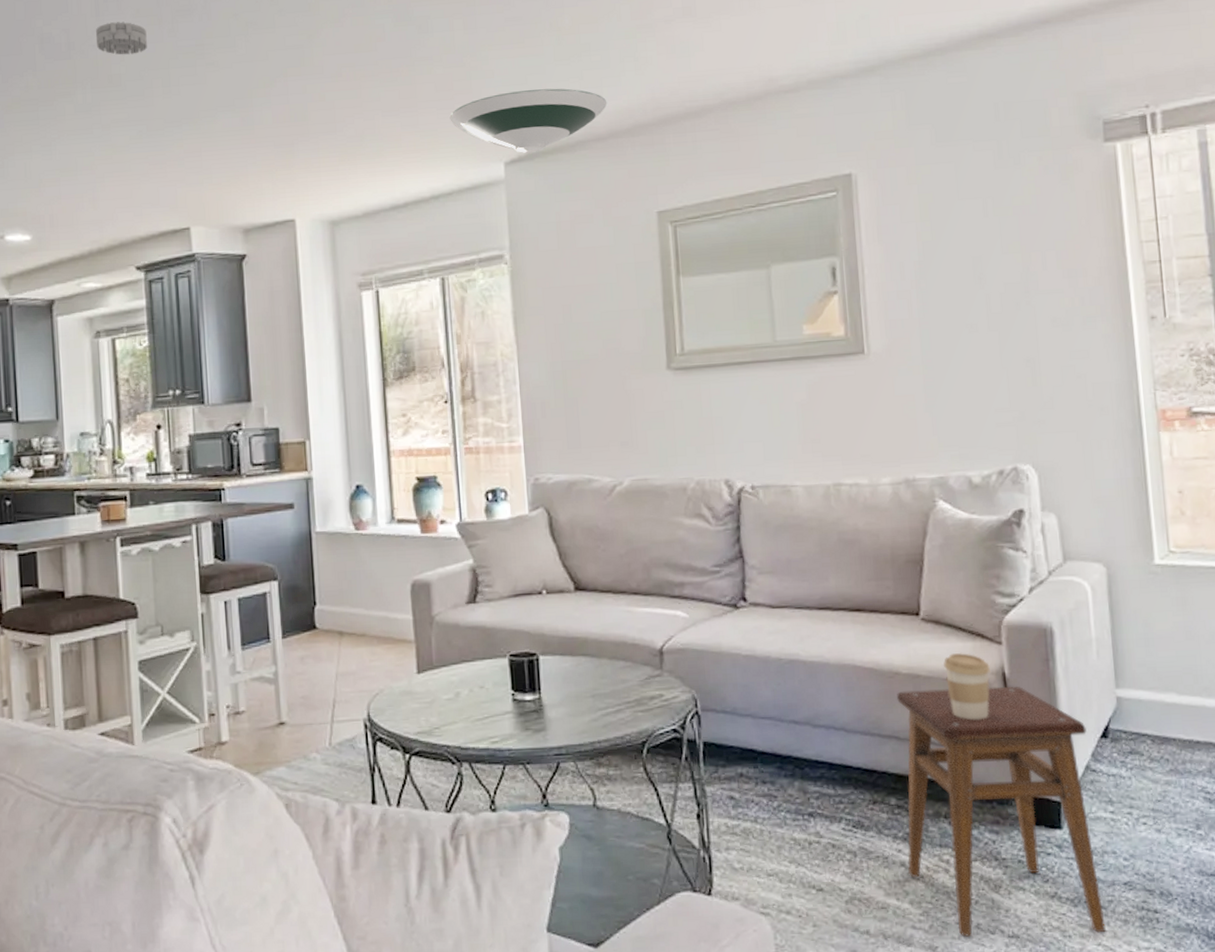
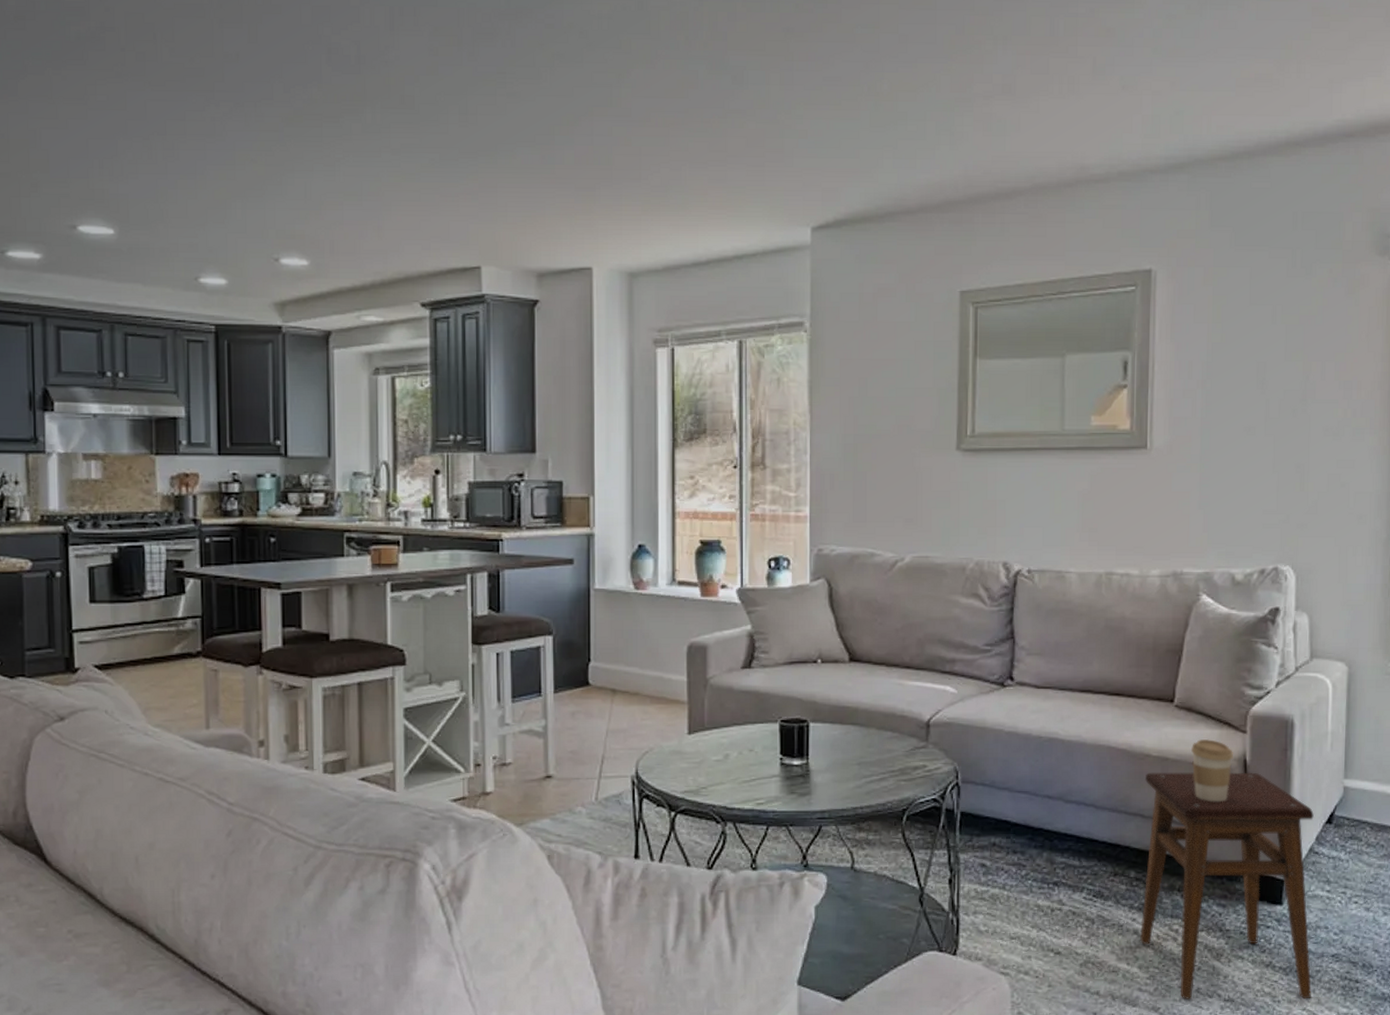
smoke detector: present [95,21,147,55] -> none [388,38,445,76]
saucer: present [450,88,607,153] -> none [759,155,920,220]

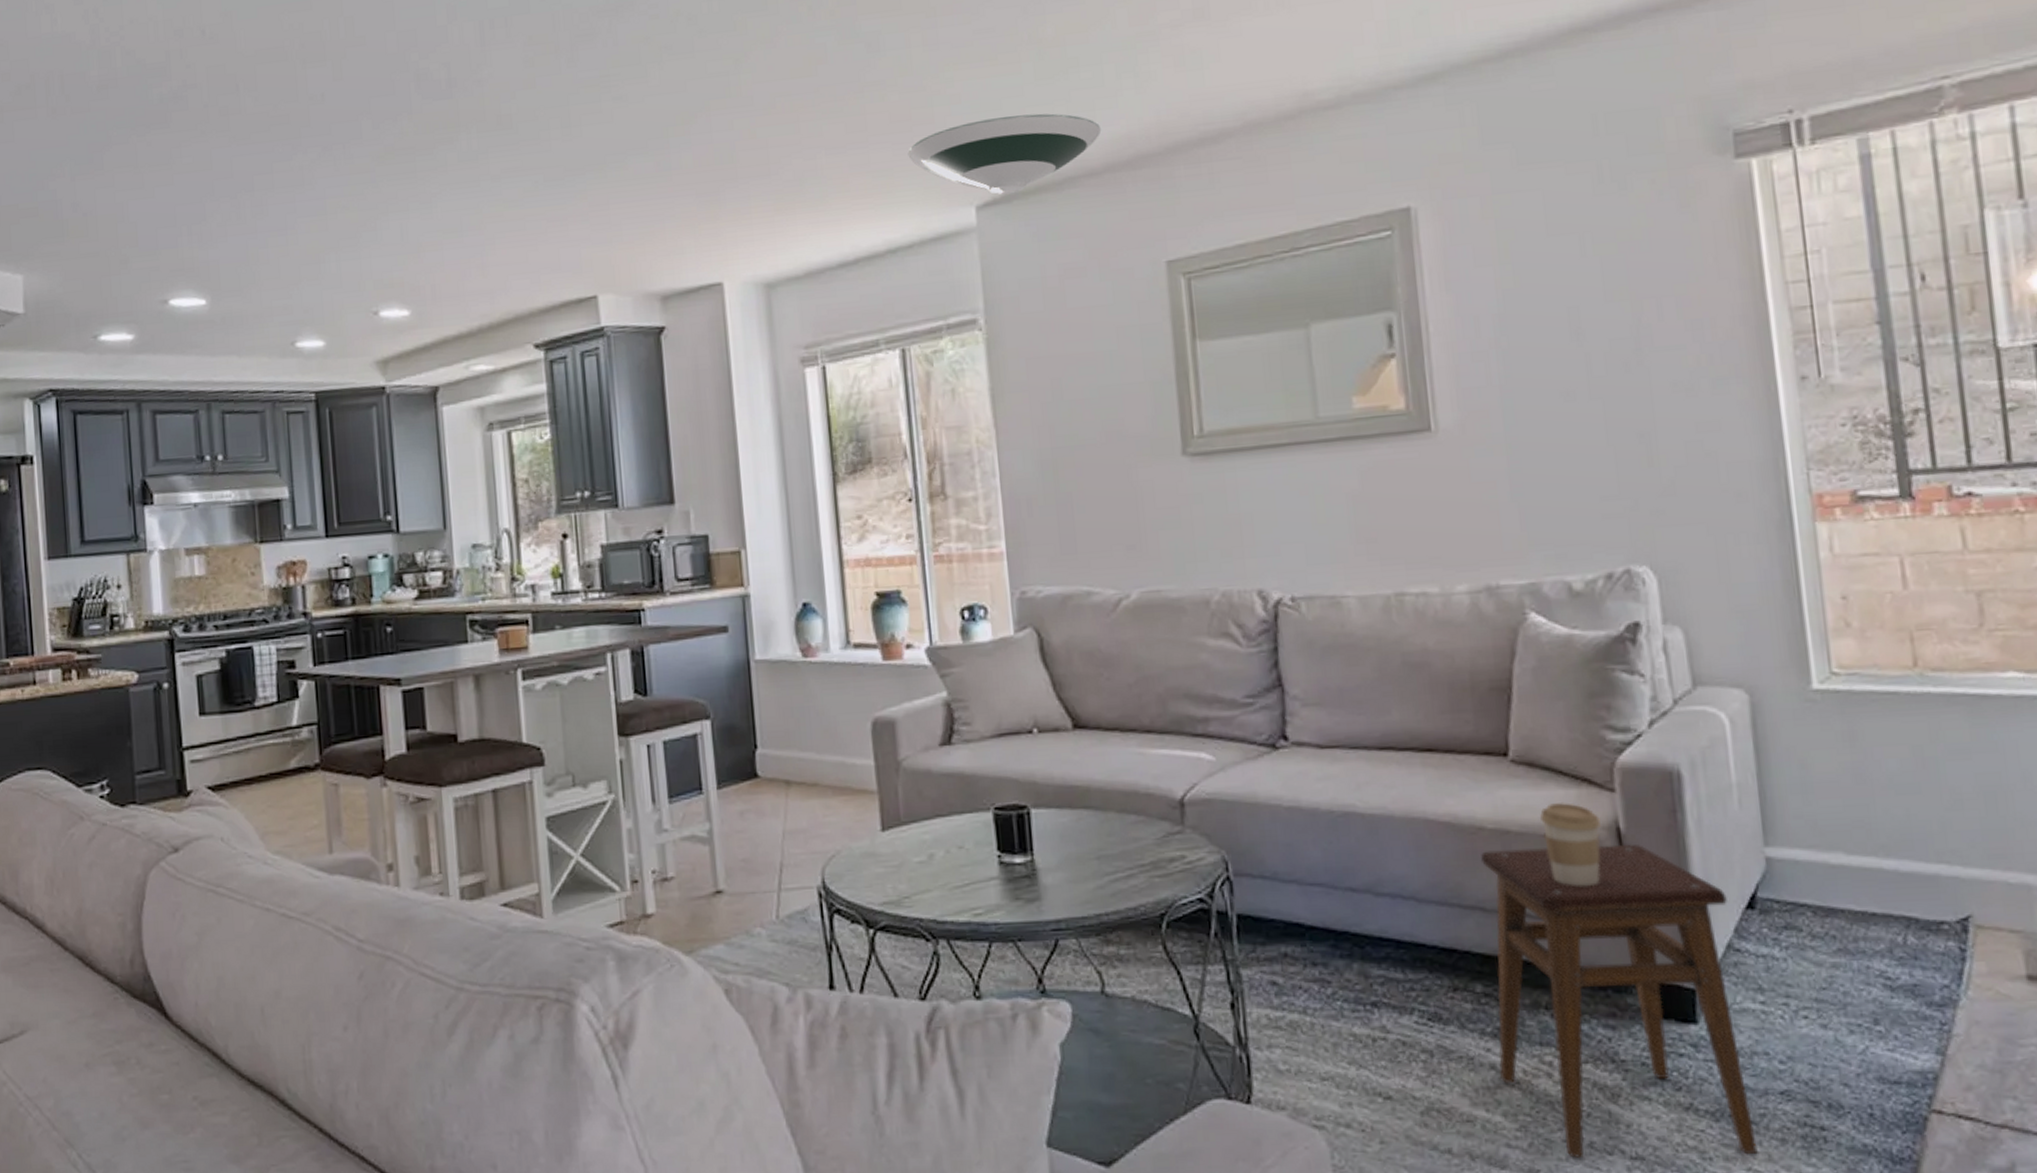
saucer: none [759,155,920,220] -> present [908,113,1102,194]

